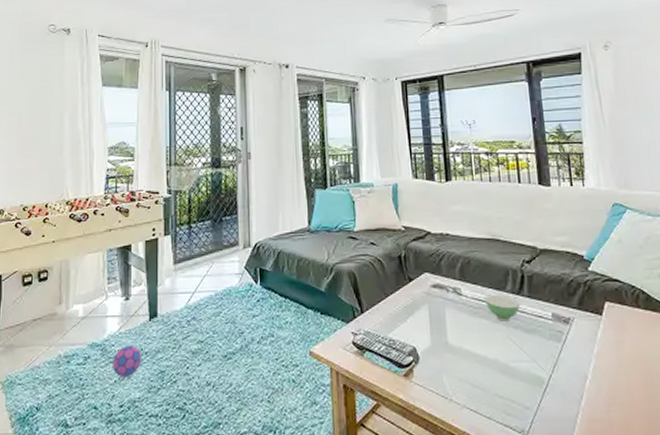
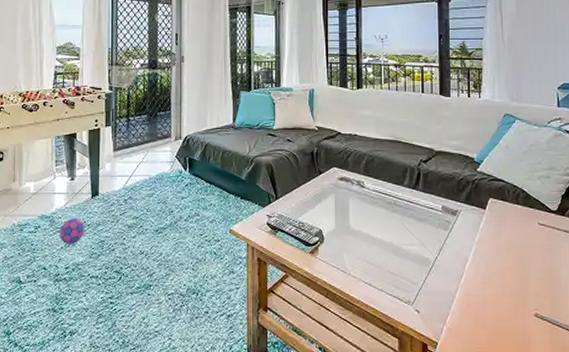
bowl: present [484,294,521,321] -> none [384,188,416,211]

